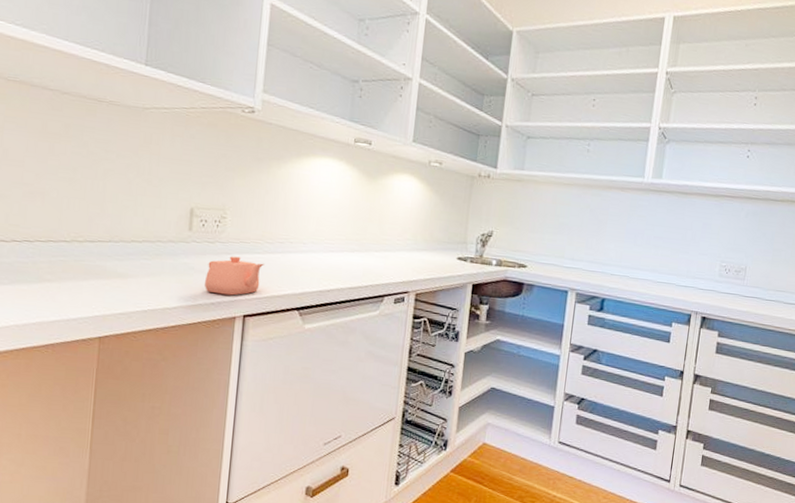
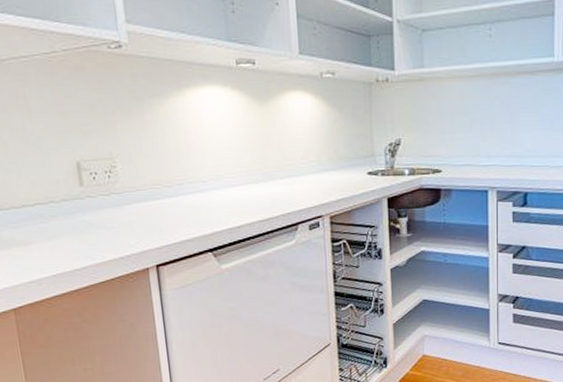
teapot: present [205,256,264,296] -> none [108,205,167,248]

